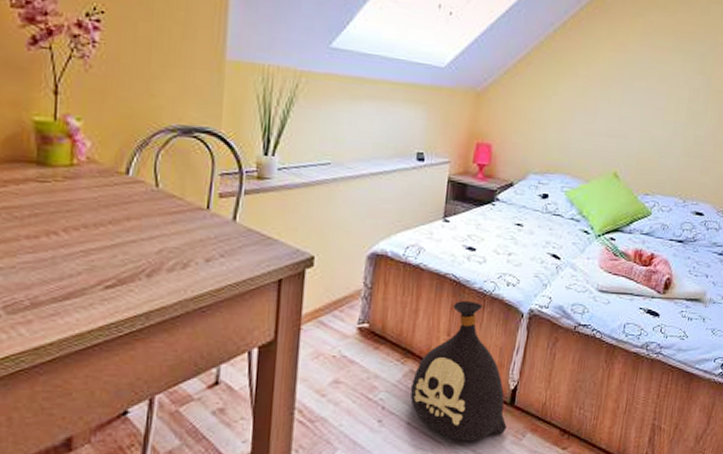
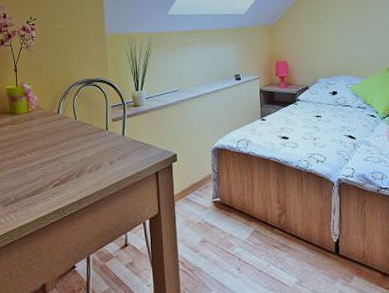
bag: present [410,301,507,441] -> none [257,176,336,283]

